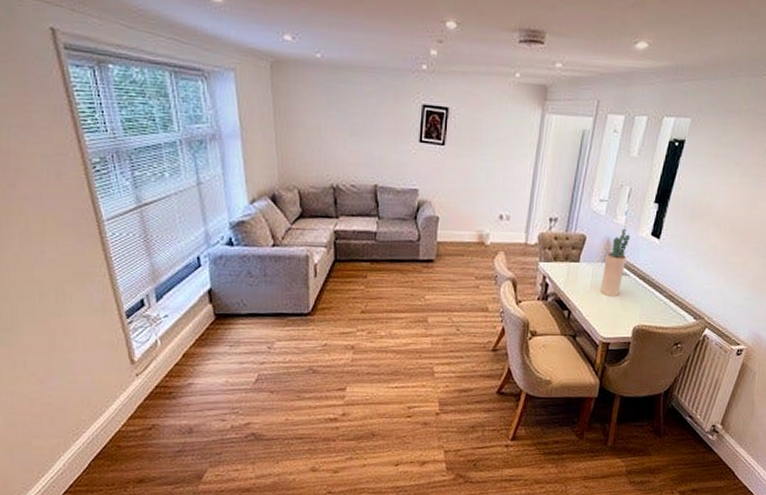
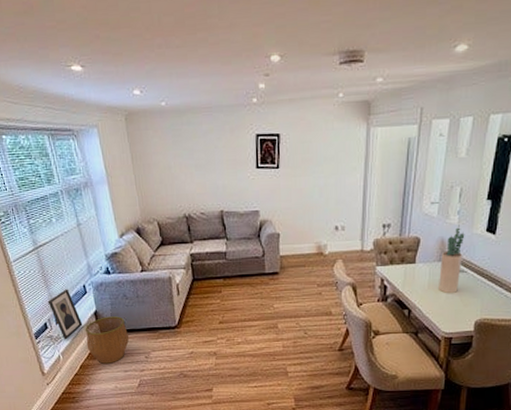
picture frame: none [148,259,192,322] -> present [47,289,83,340]
basket: none [194,296,250,353] -> present [85,316,130,364]

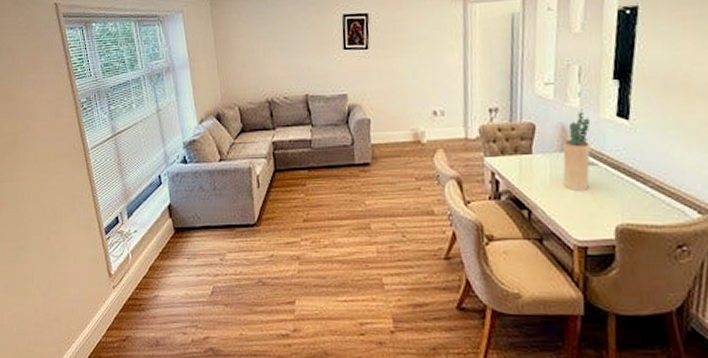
picture frame: present [47,289,83,340] -> none [121,179,156,236]
basket: present [85,316,130,364] -> none [157,211,204,266]

